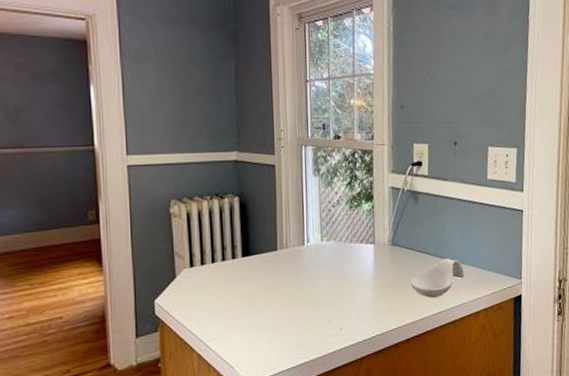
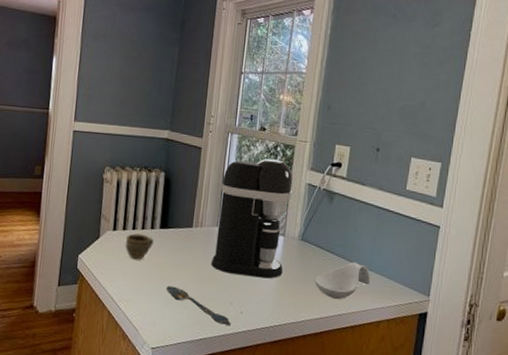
cup: none [205,266,237,295] -> present [125,233,154,260]
spoon: none [258,315,332,345] -> present [166,286,231,326]
coffee maker: none [302,167,378,291] -> present [210,158,293,279]

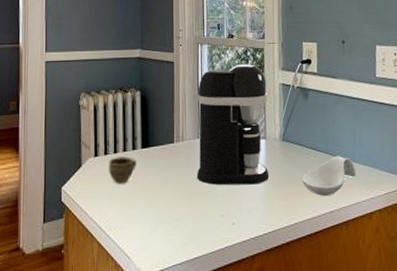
spoon: present [166,286,231,326] -> none [154,206,224,240]

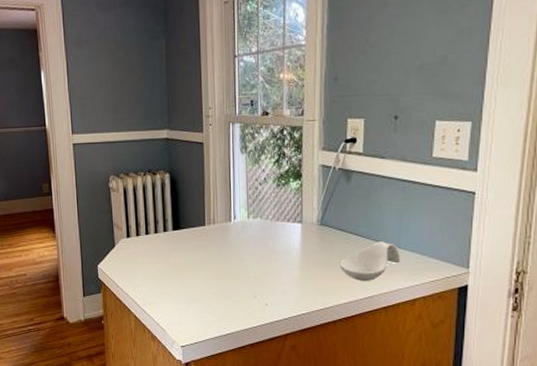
cup: present [108,156,136,184] -> none [140,238,168,264]
coffee maker: present [196,64,270,185] -> none [228,144,305,268]

